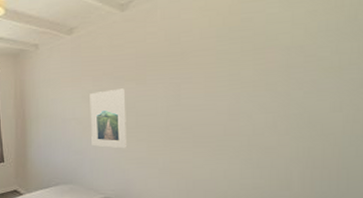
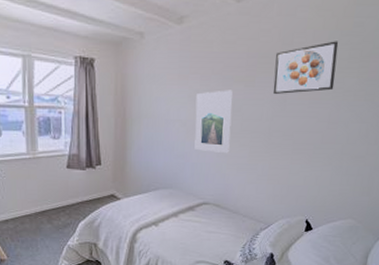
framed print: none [163,36,230,89] -> present [272,41,339,94]

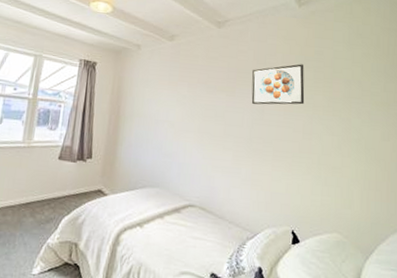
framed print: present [194,90,233,154] -> none [181,97,216,156]

